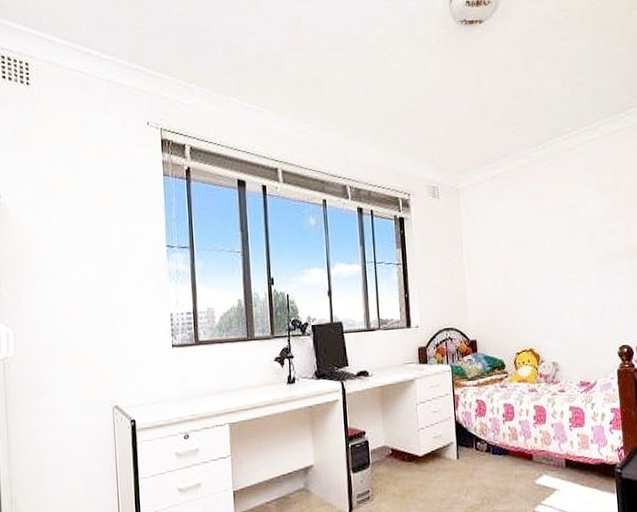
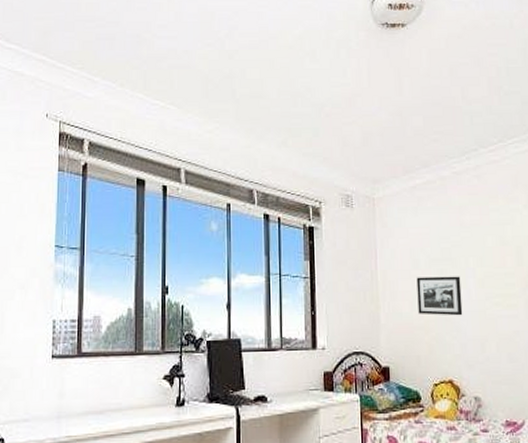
picture frame: none [499,256,541,292] -> present [416,276,463,316]

